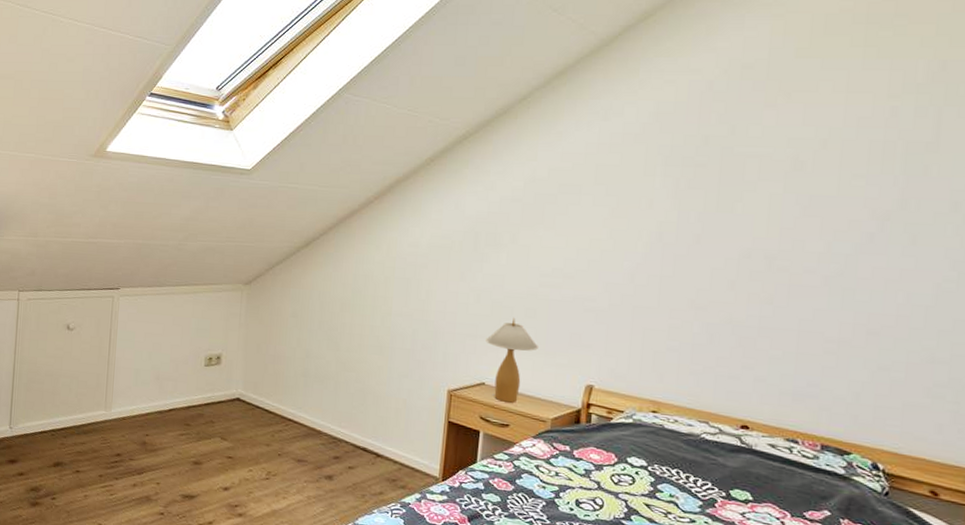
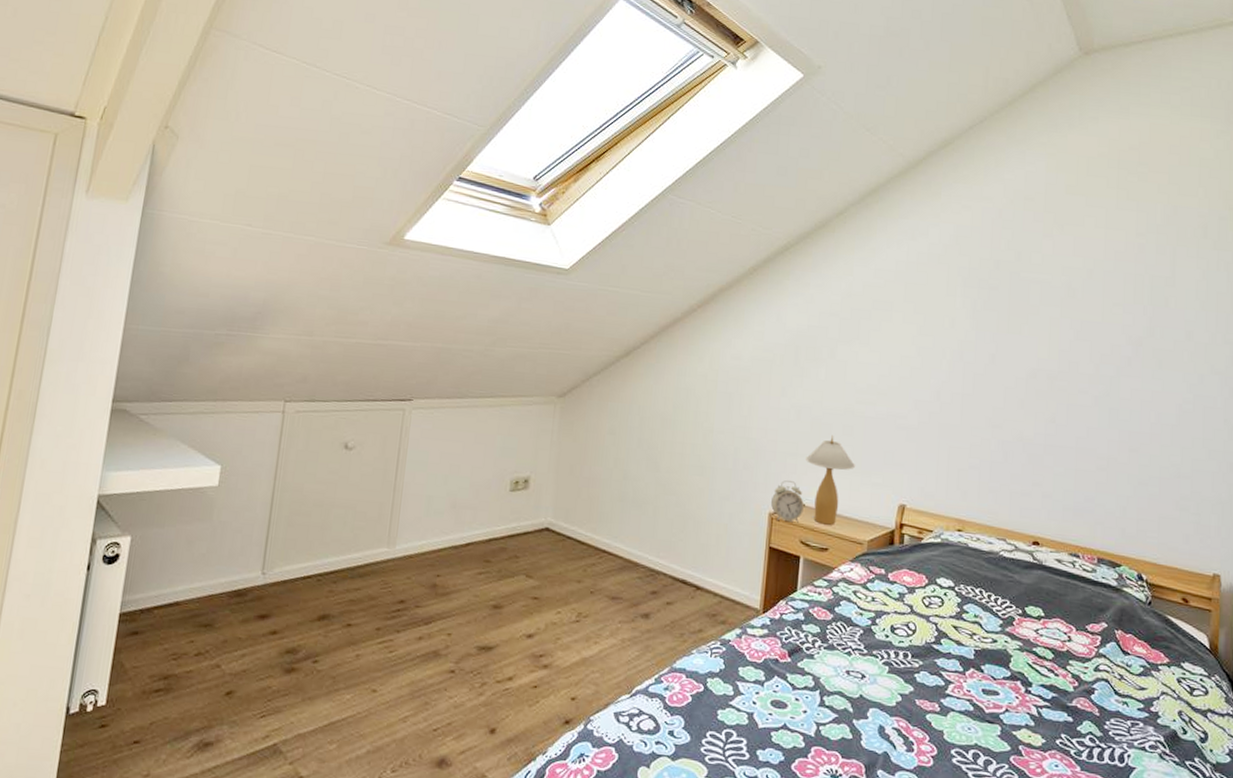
alarm clock: none [450,360,484,399] -> present [771,480,804,522]

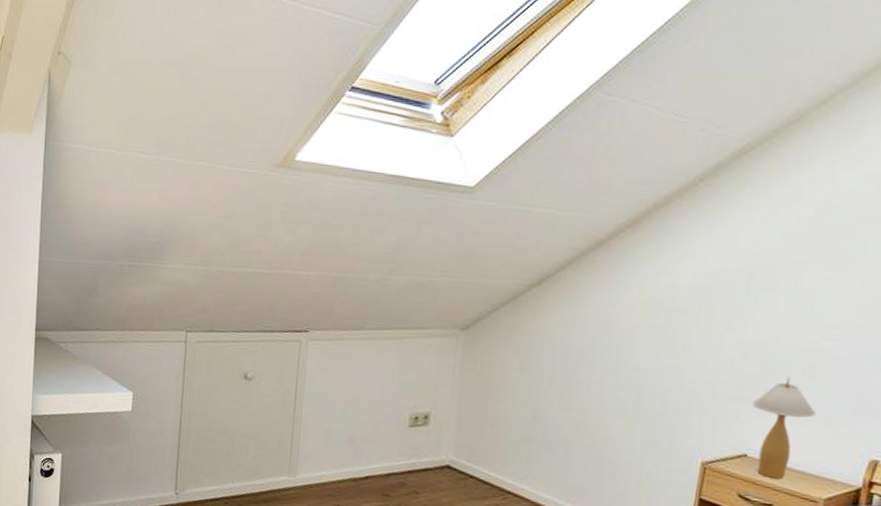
alarm clock: present [771,480,804,522] -> none [704,427,746,473]

